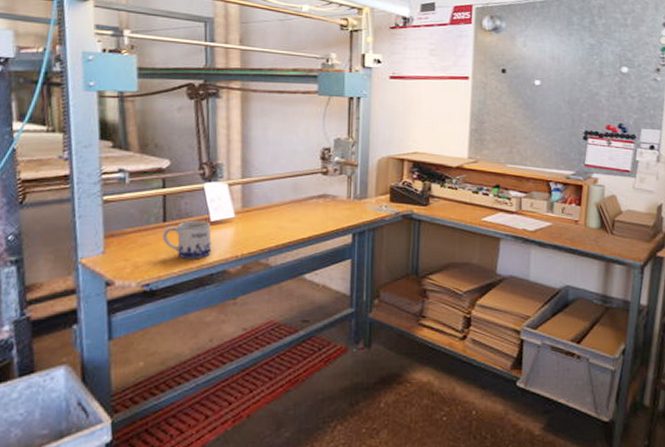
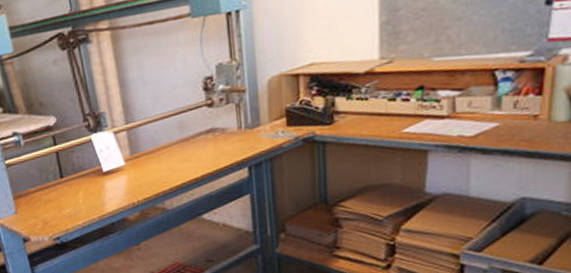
mug: present [162,220,212,259] -> none [62,172,109,211]

